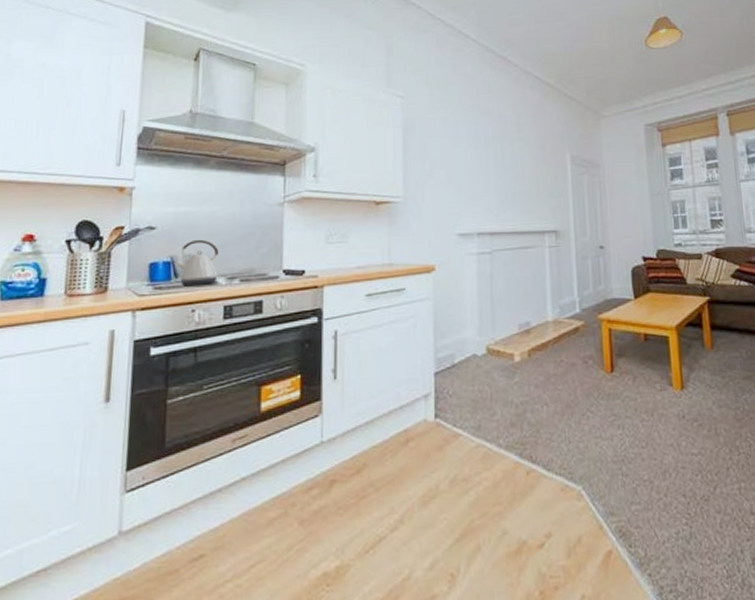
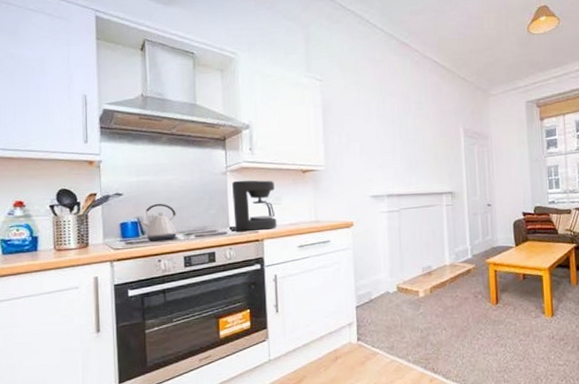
coffee maker: none [289,212,342,276] -> present [232,180,277,232]

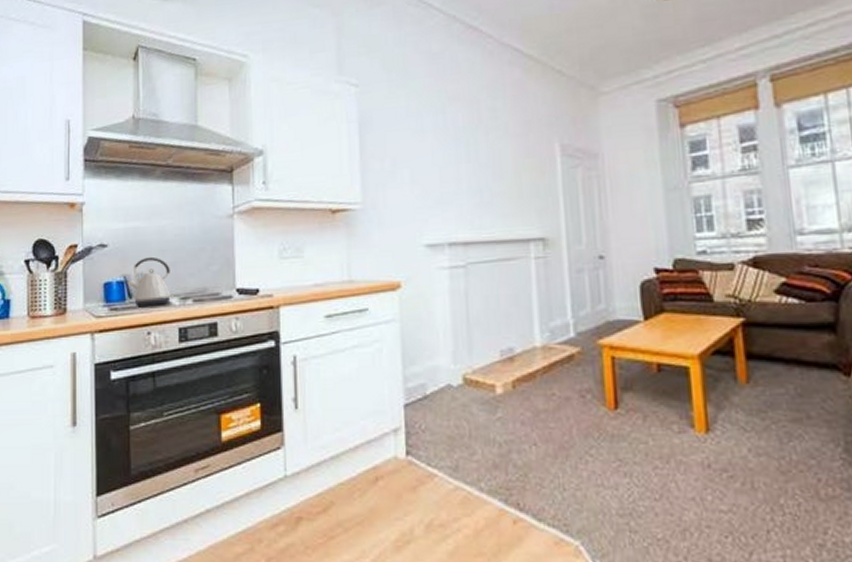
coffee maker: present [232,180,277,232] -> none [240,224,298,296]

